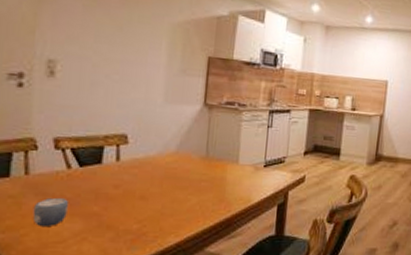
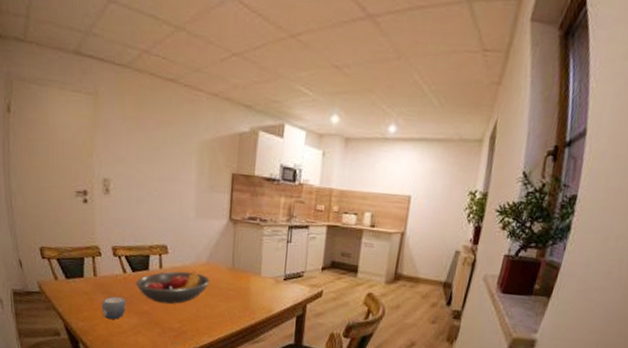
fruit bowl: none [84,162,179,203] -> present [136,271,210,305]

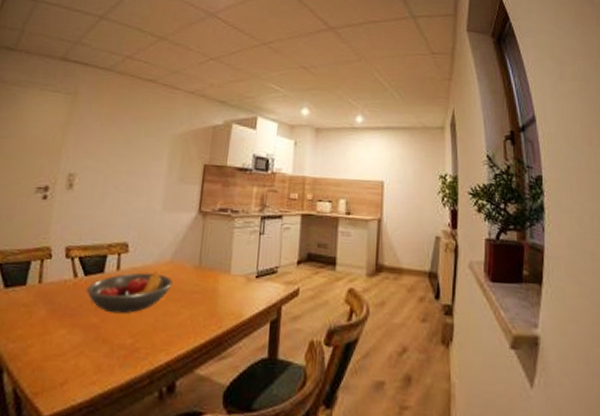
mug: present [101,296,126,320] -> none [39,307,72,338]

